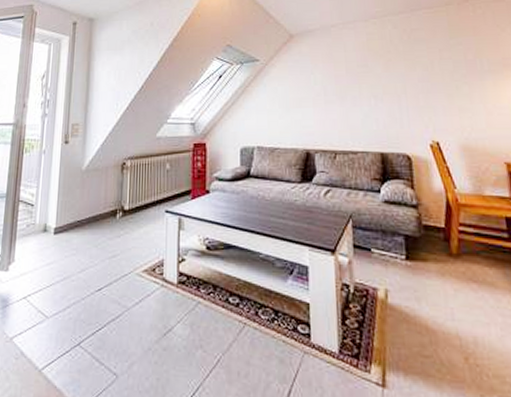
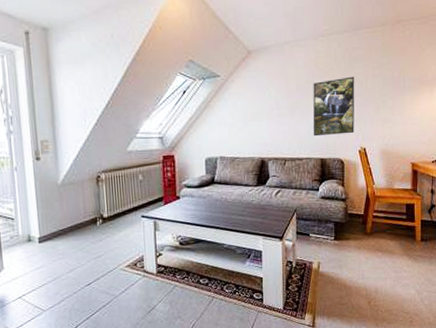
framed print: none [366,59,422,127] -> present [313,76,355,137]

